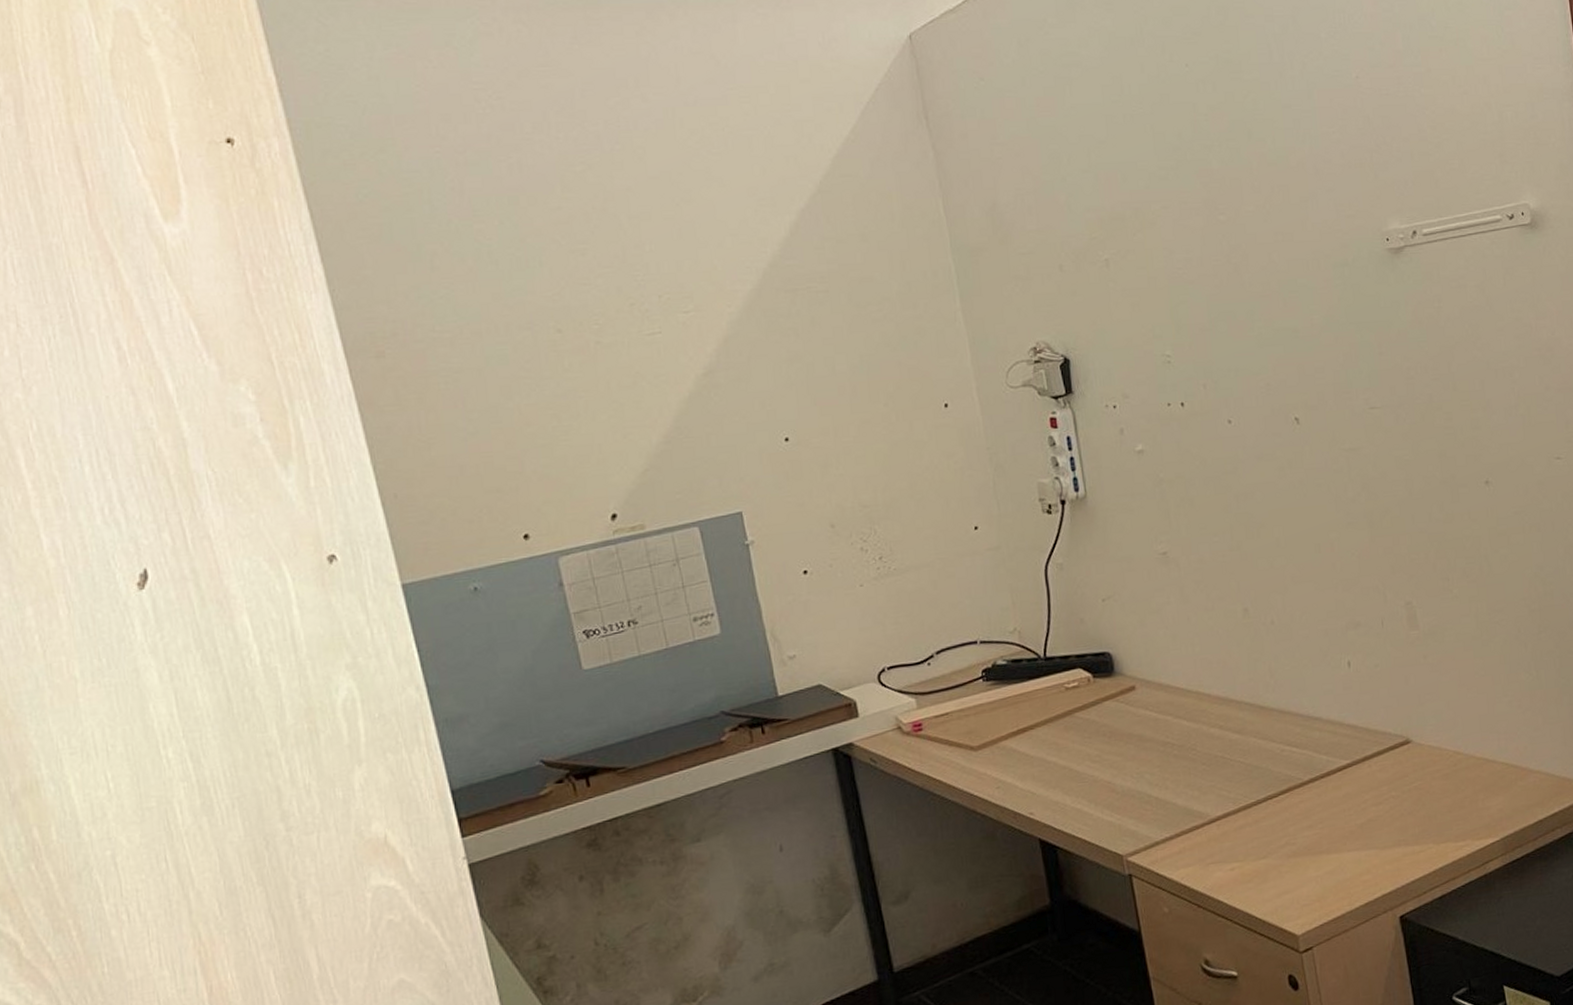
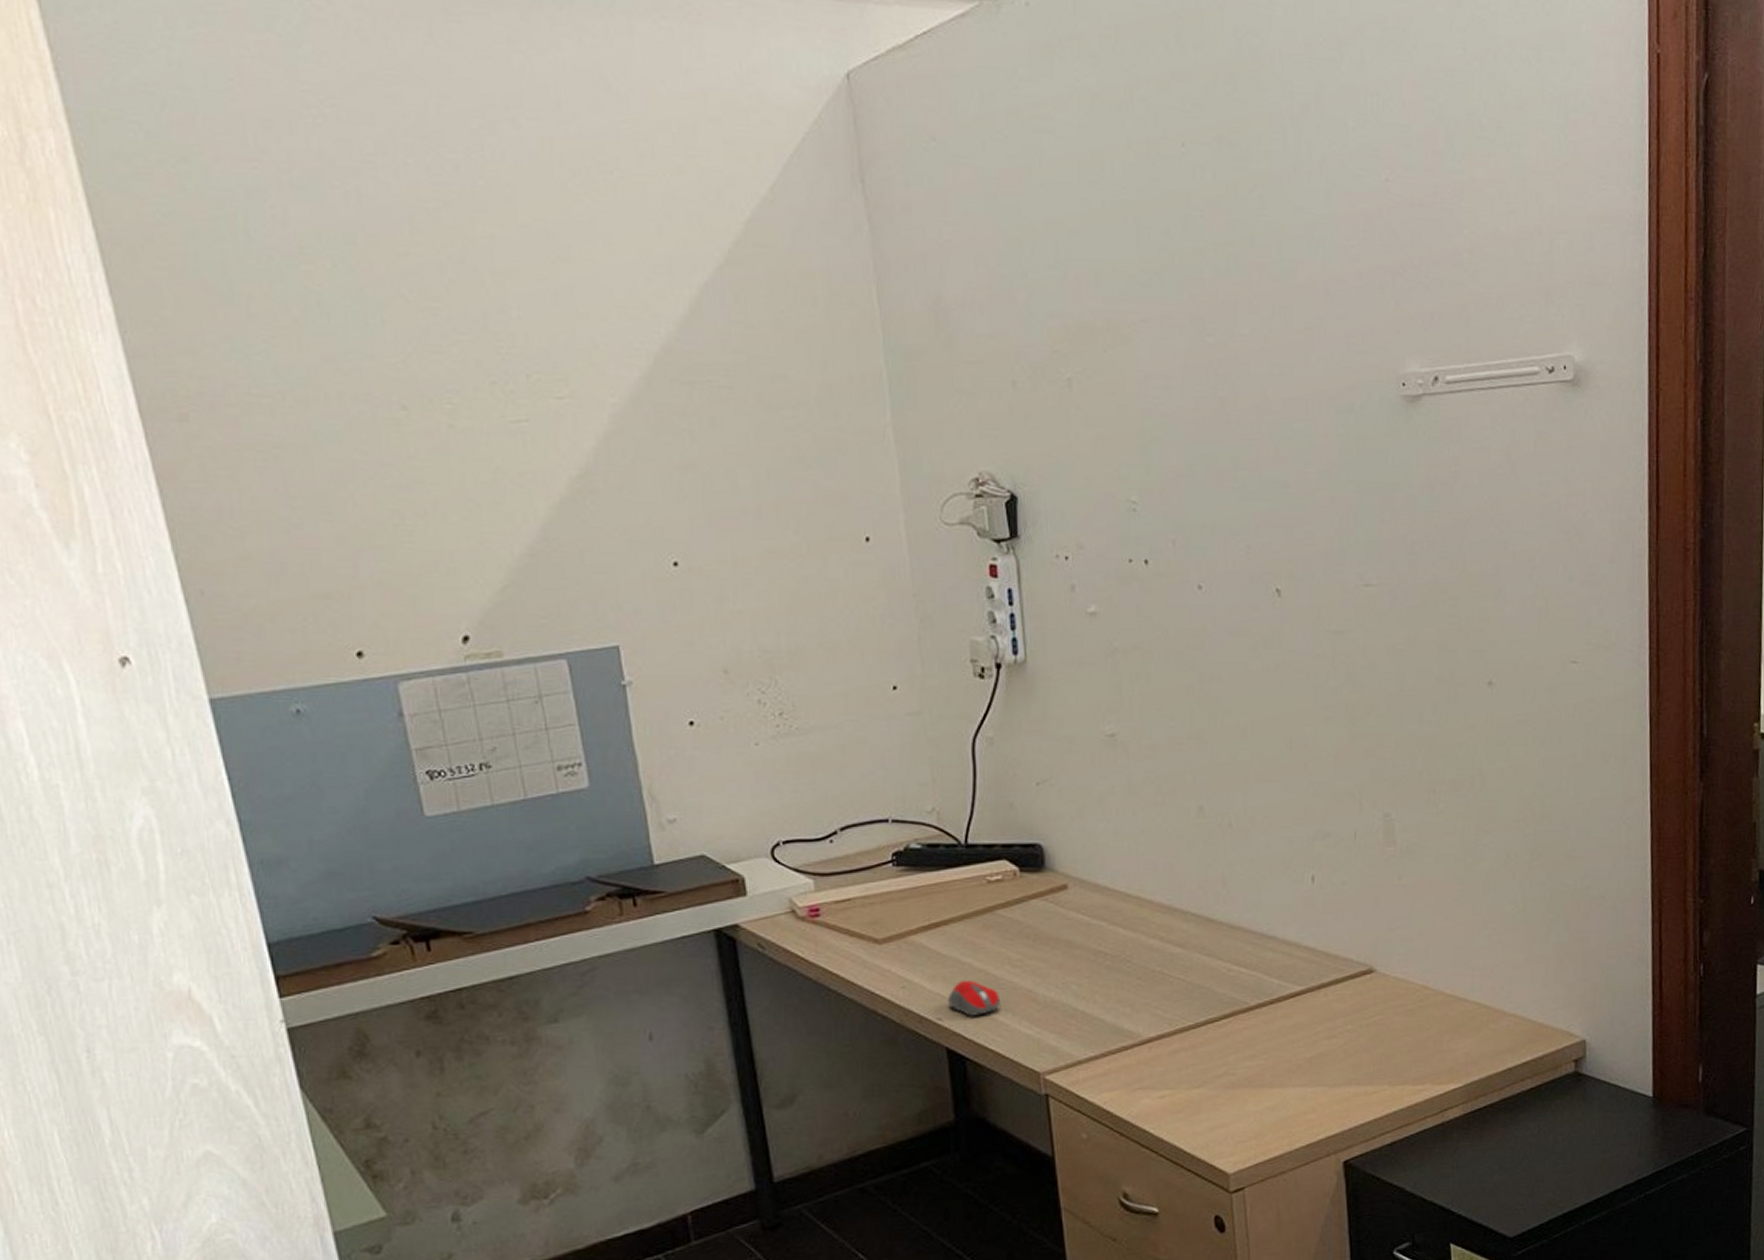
computer mouse: none [1037,777,1084,810] -> present [948,980,1001,1017]

